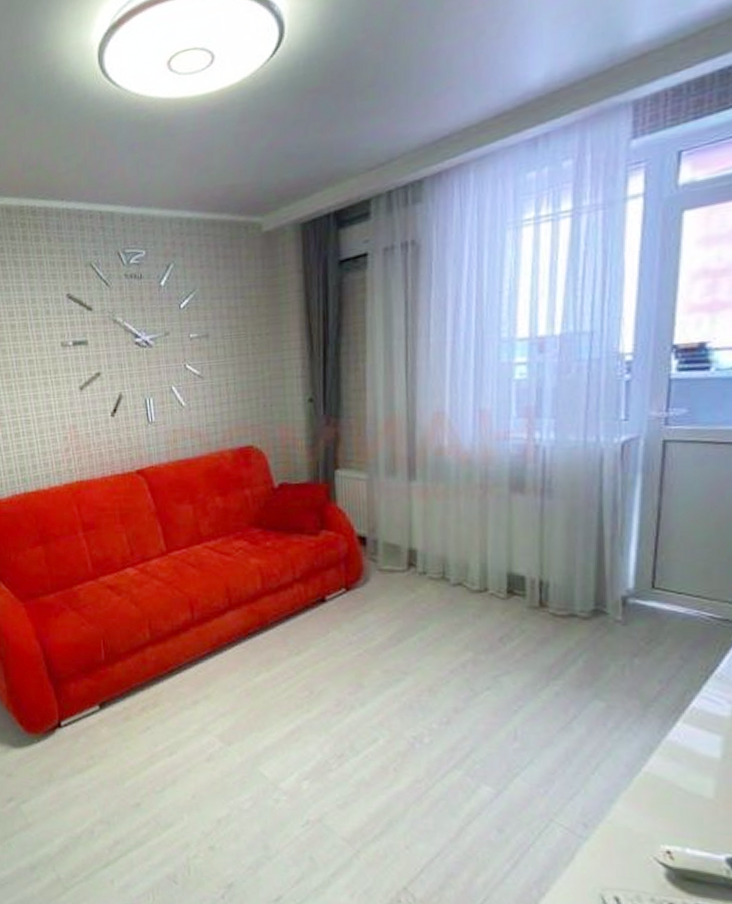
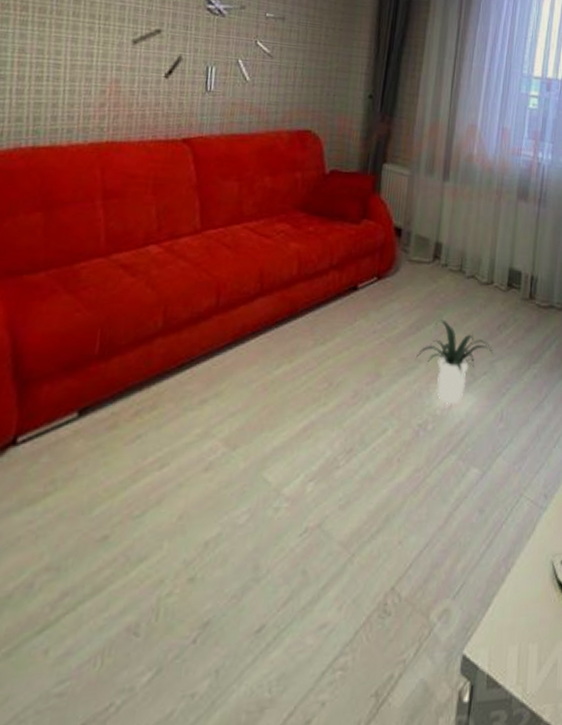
potted plant: none [401,630,496,720] -> present [416,319,493,405]

